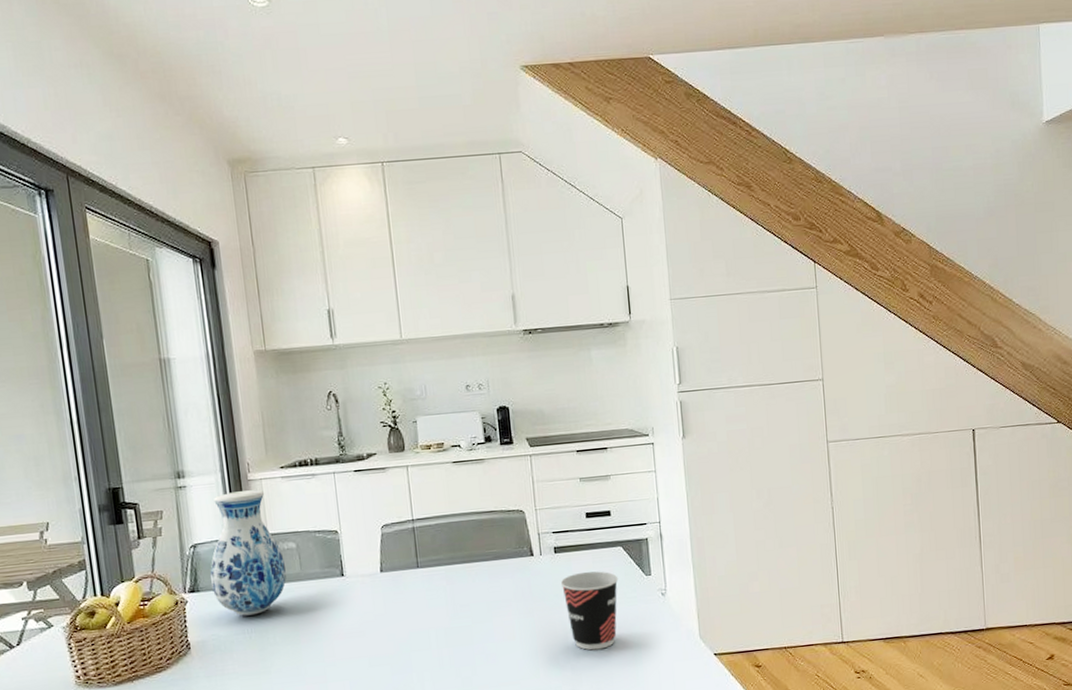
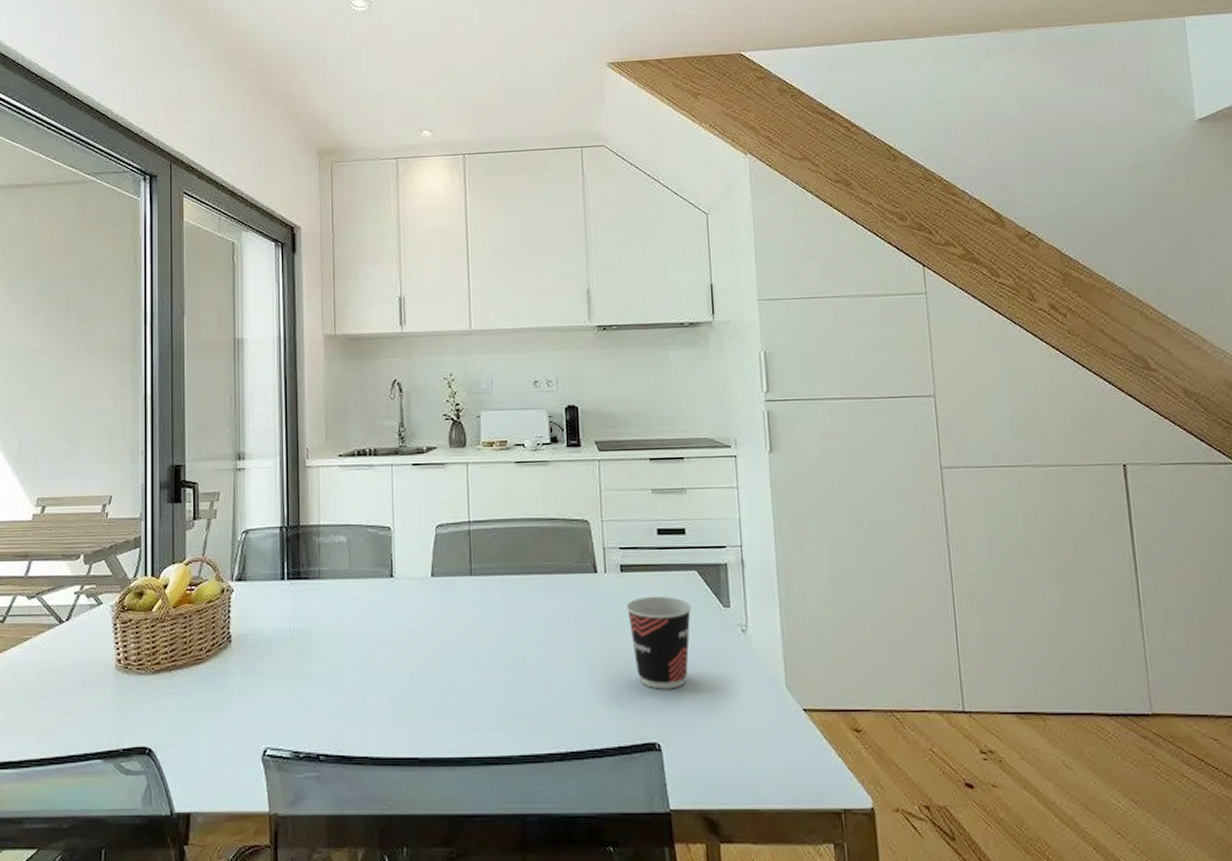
vase: present [210,489,287,616] -> none [259,477,334,612]

